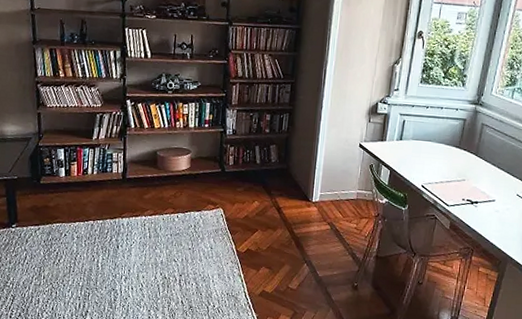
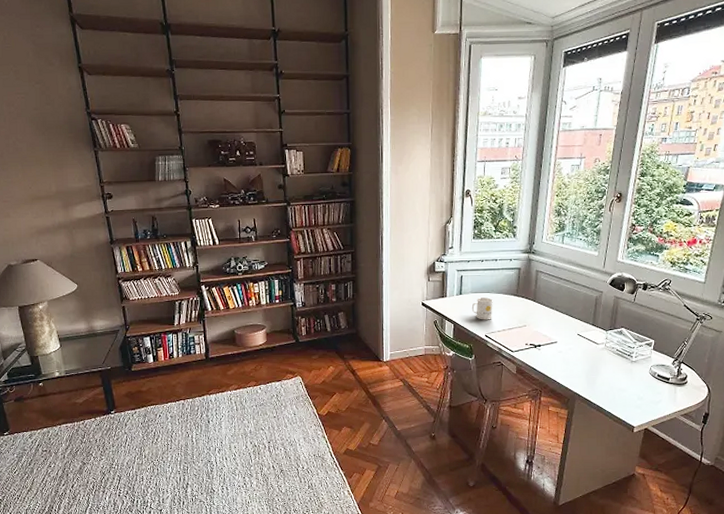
mug: none [410,145,434,170] -> present [471,297,493,320]

